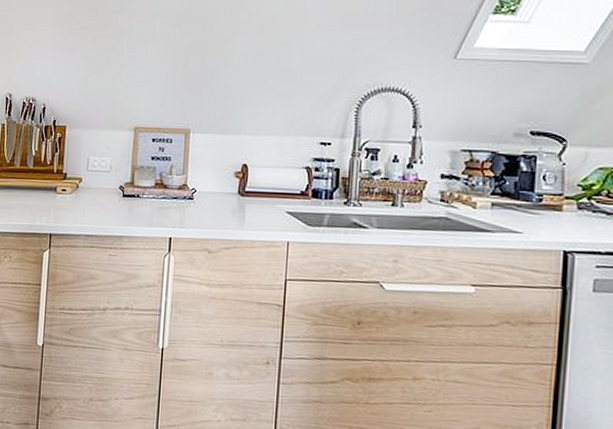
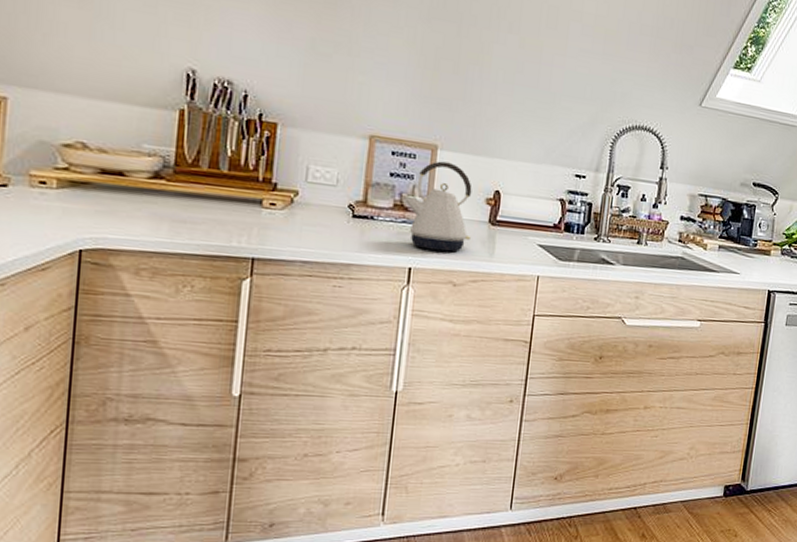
kettle: none [164,143,222,223] -> present [405,161,472,252]

